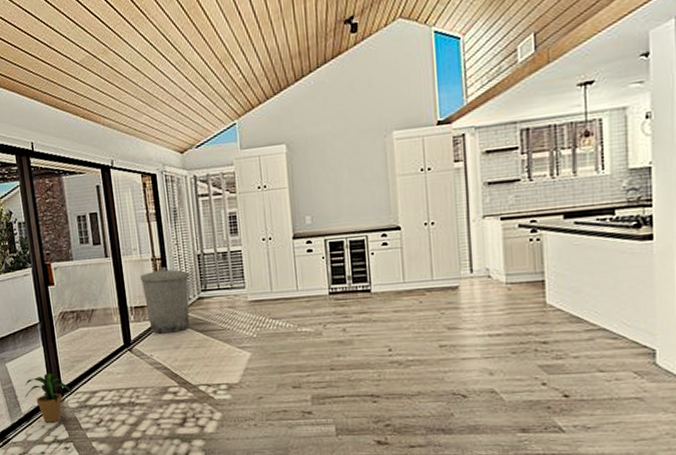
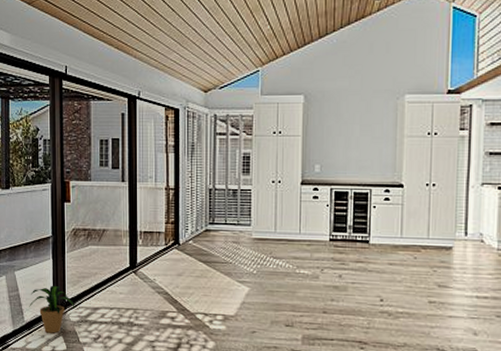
trash can: present [139,267,190,334] -> none [152,198,200,261]

